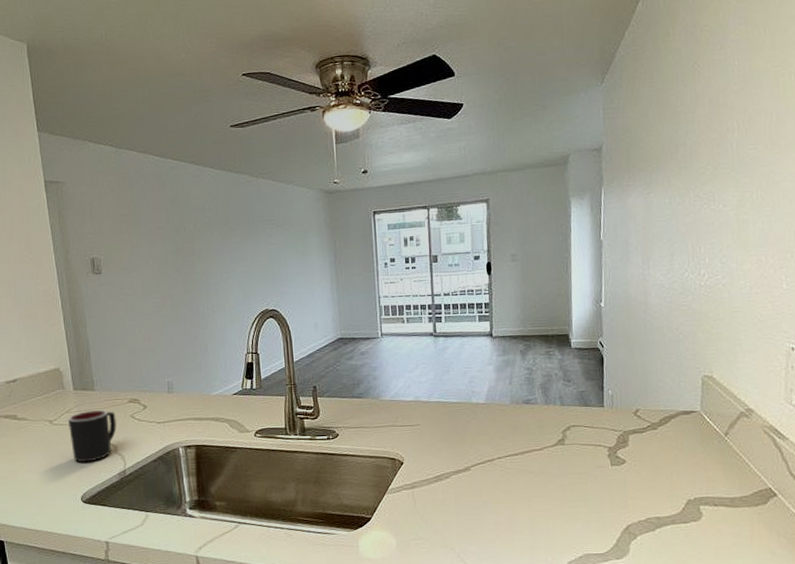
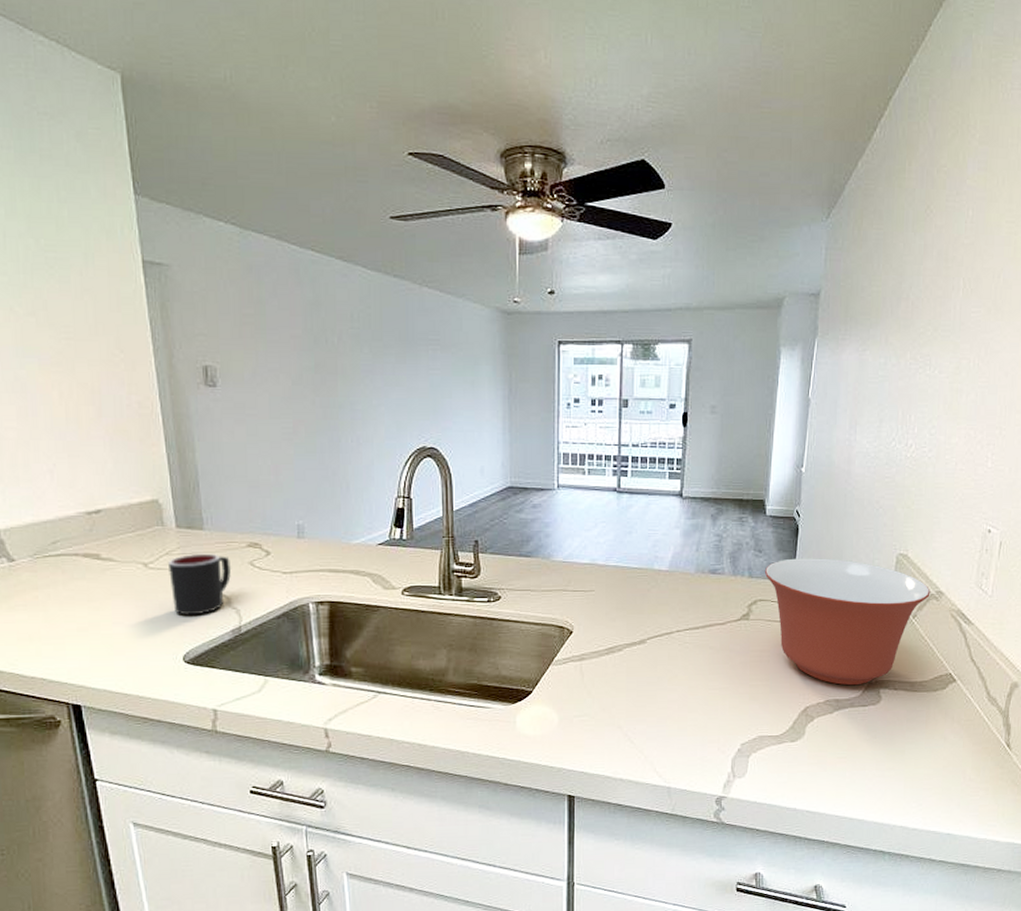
mixing bowl: none [574,383,740,503] -> present [764,558,931,686]

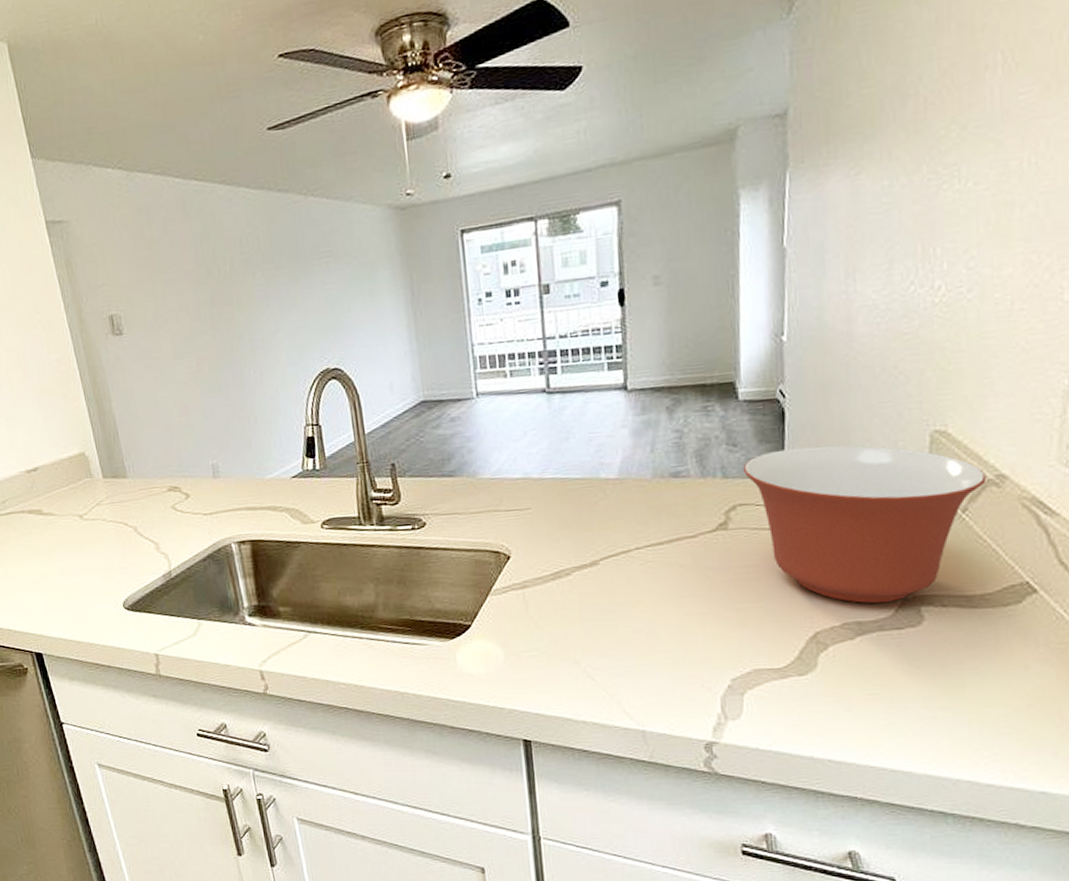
mug: present [167,553,232,616] -> none [99,500,157,563]

